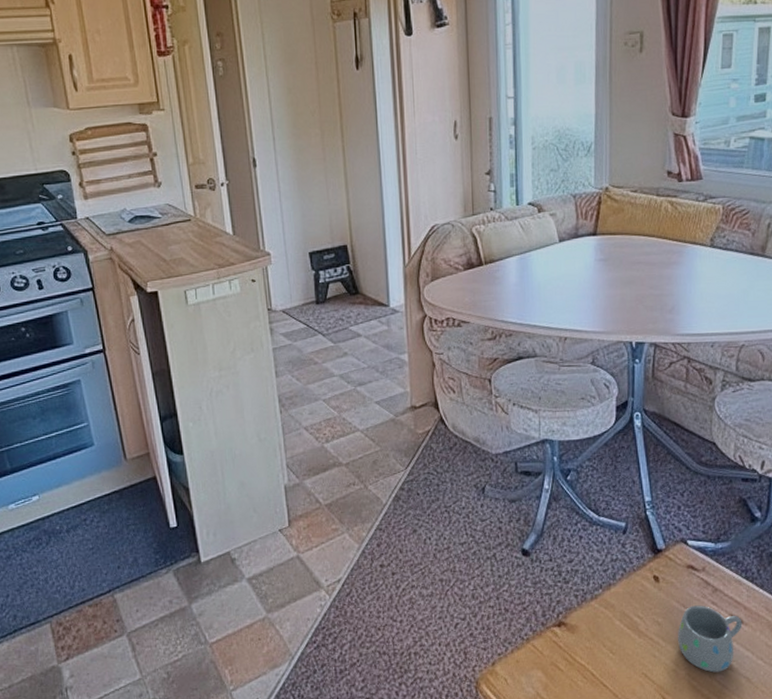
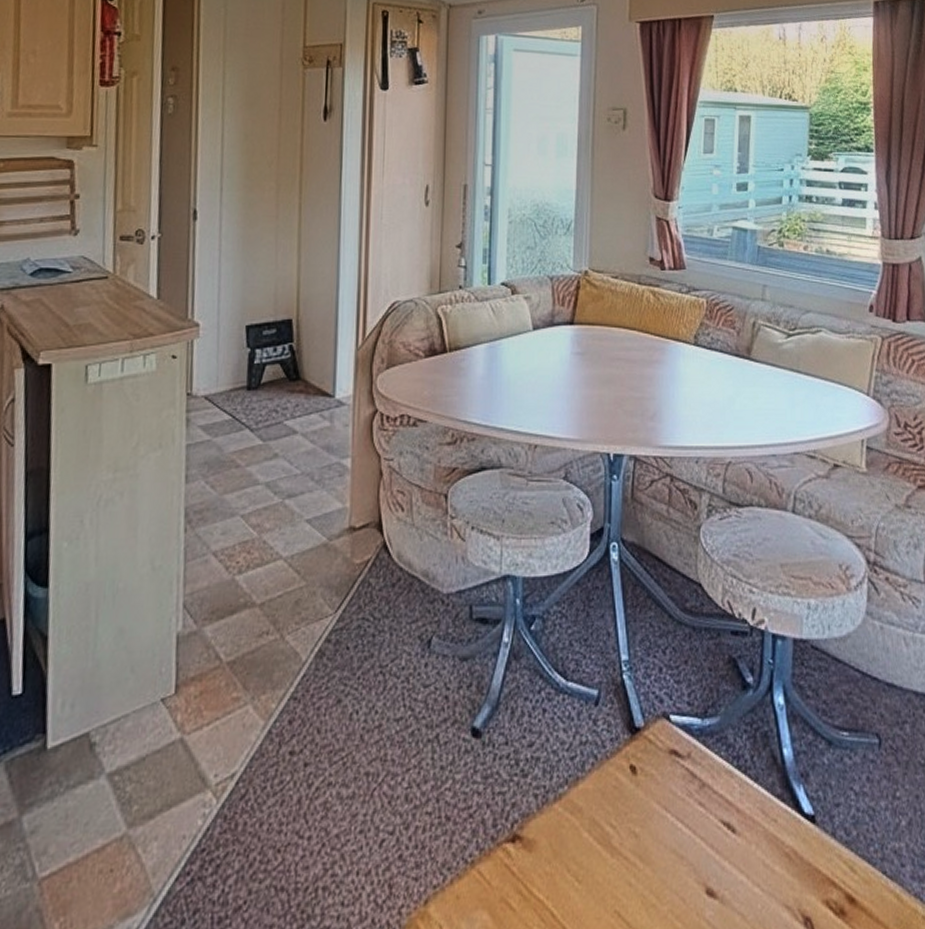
mug: present [678,605,743,673] -> none [659,807,735,908]

